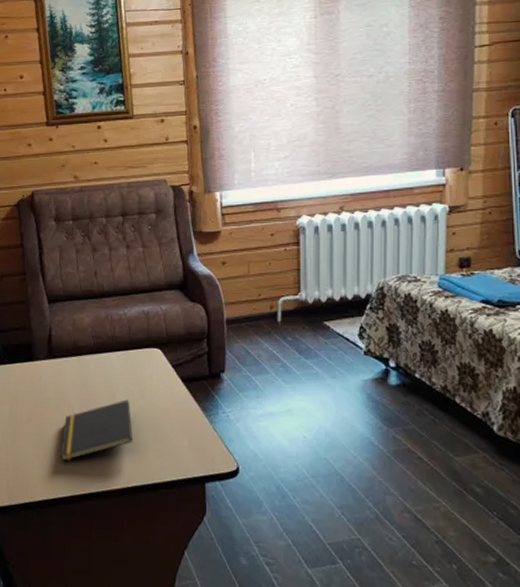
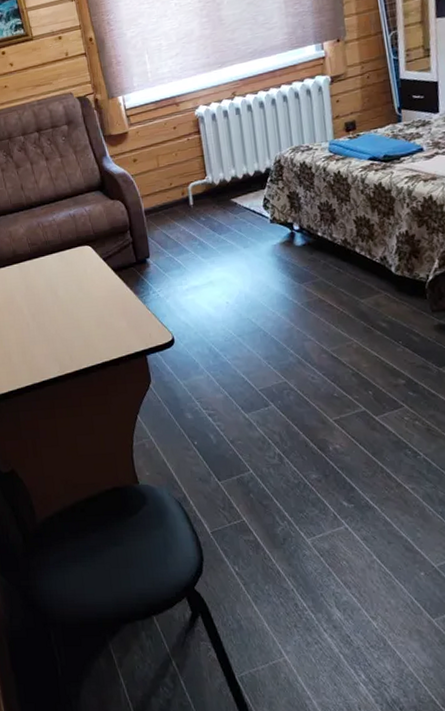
notepad: present [60,399,134,461] -> none [15,294,79,356]

